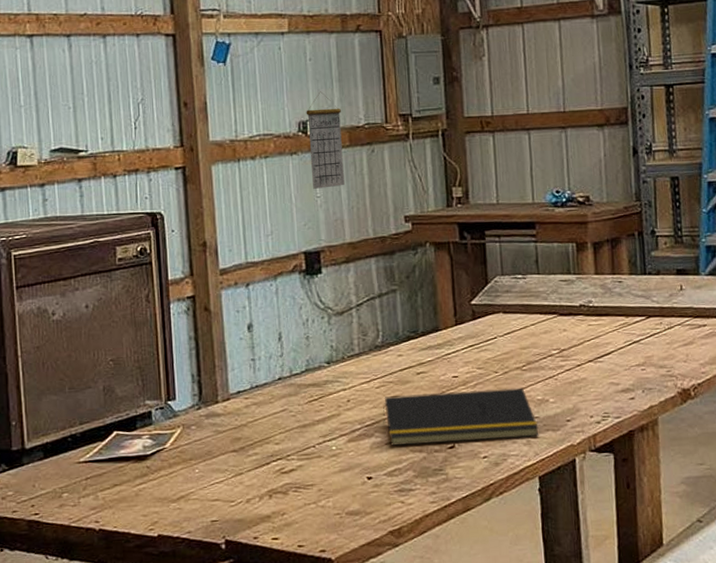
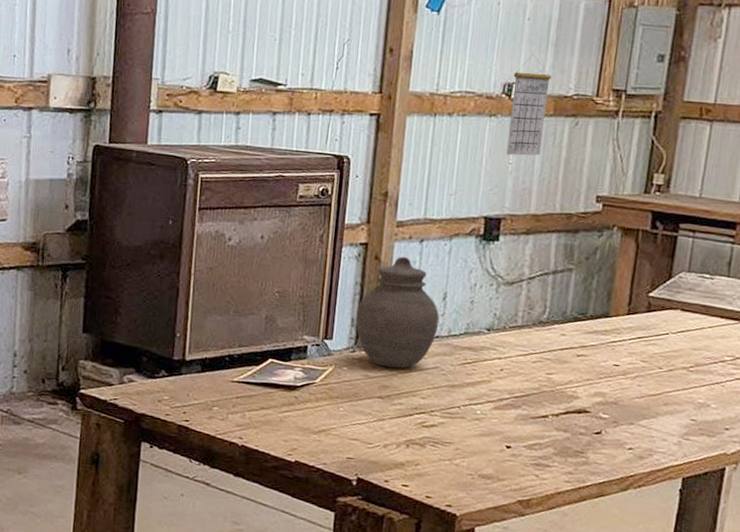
jar: none [195,303,279,419] -> present [355,256,440,369]
notepad: present [383,387,539,447] -> none [532,372,694,439]

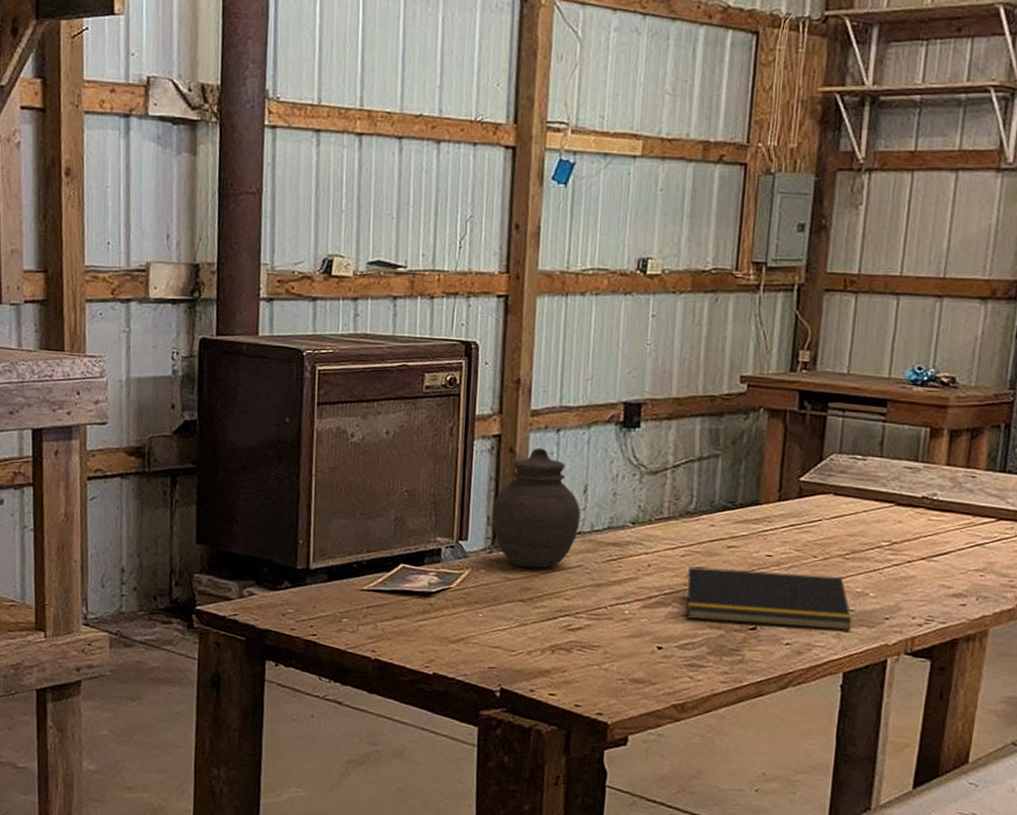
calendar: present [506,54,551,156] -> none [644,227,688,336]
notepad: none [532,372,694,439] -> present [683,566,852,631]

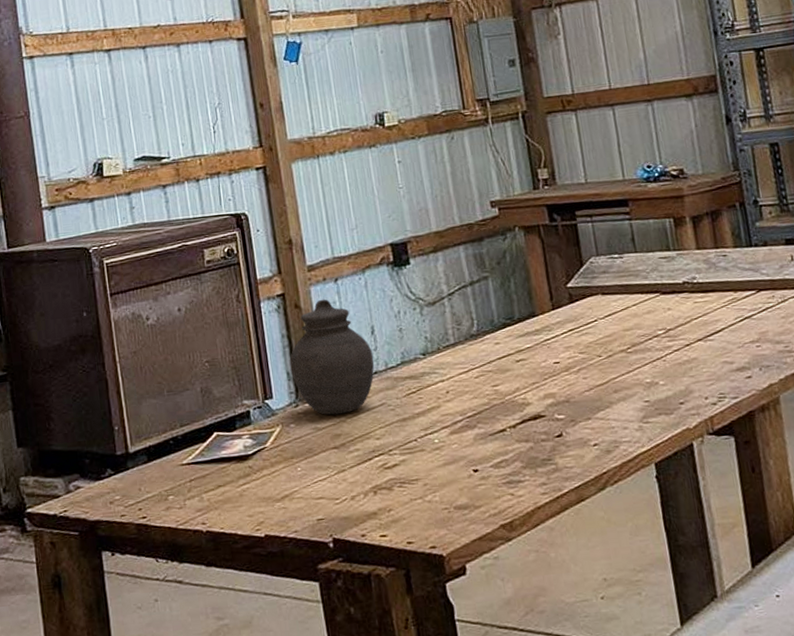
notepad: present [683,566,852,631] -> none [484,371,651,438]

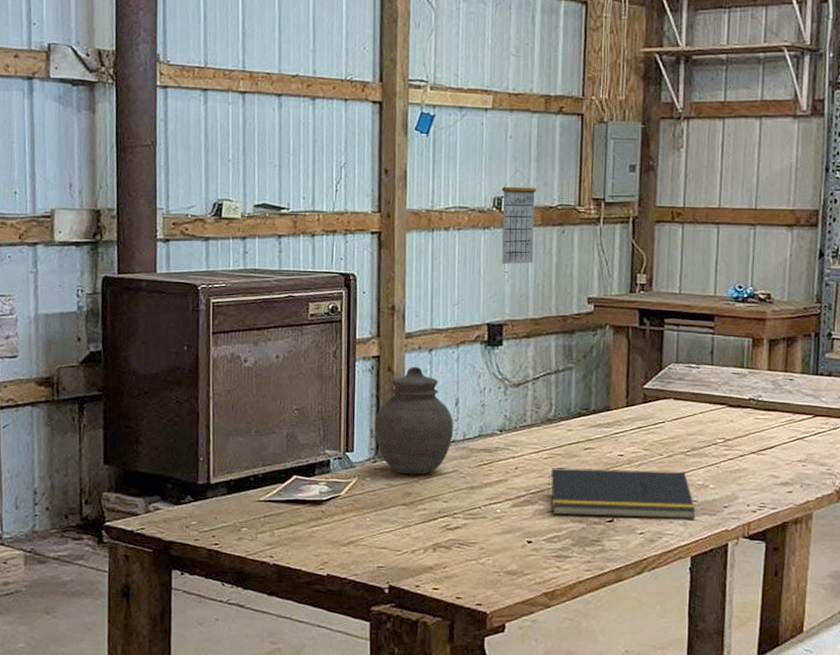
calendar: none [381,82,427,180] -> present [502,169,536,264]
notepad: none [484,371,651,438] -> present [547,468,696,519]

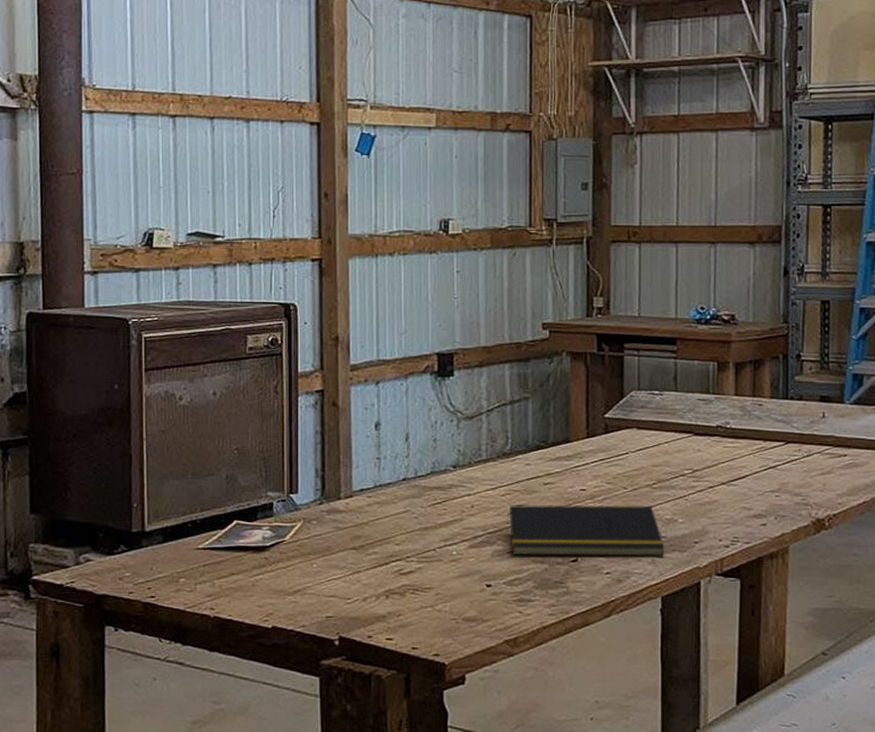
jar: present [374,366,454,475] -> none [320,400,404,517]
calendar: present [502,169,536,264] -> none [448,190,484,290]

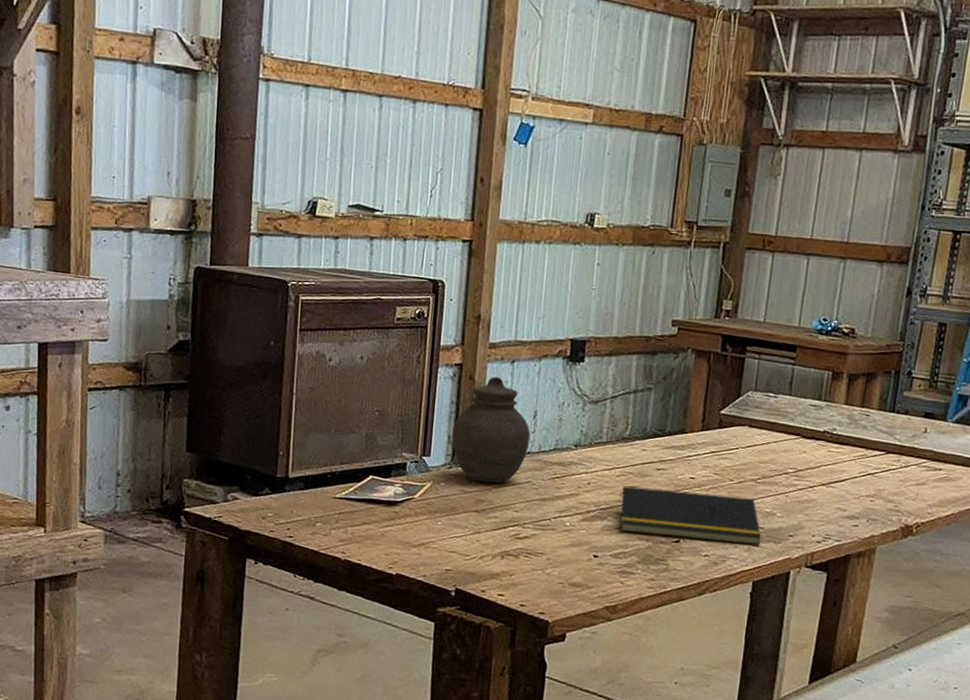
jar: none [320,400,404,517] -> present [452,376,531,484]

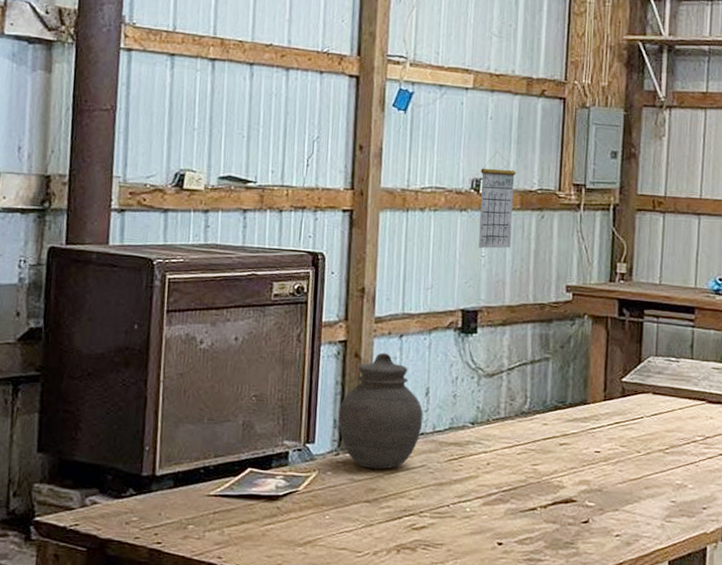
calendar: none [590,187,630,282] -> present [479,151,516,249]
notepad: present [617,485,762,546] -> none [520,464,674,521]

